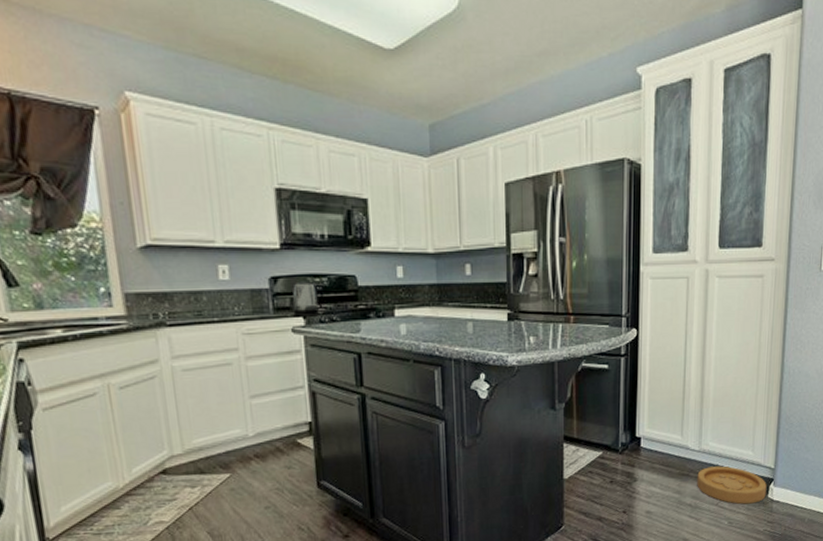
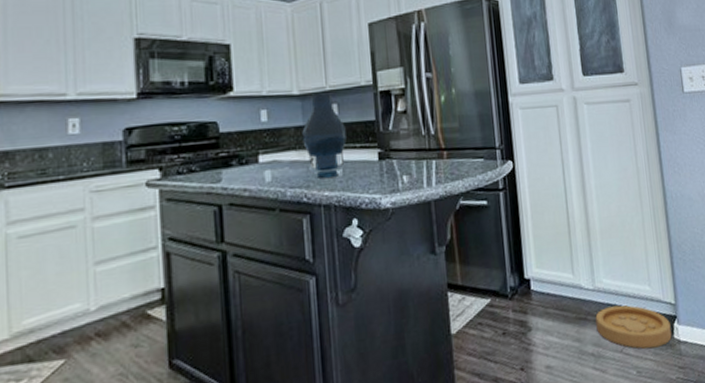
kettle: present [292,281,319,317] -> none [147,130,177,170]
vase: none [436,254,479,335] -> present [302,94,348,179]

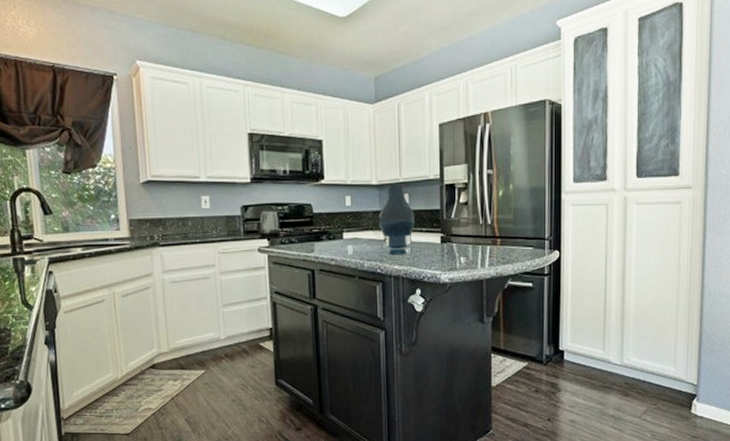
kettle: none [147,130,177,170] -> present [259,209,281,239]
pet bowl: present [595,305,672,349] -> none [619,380,690,418]

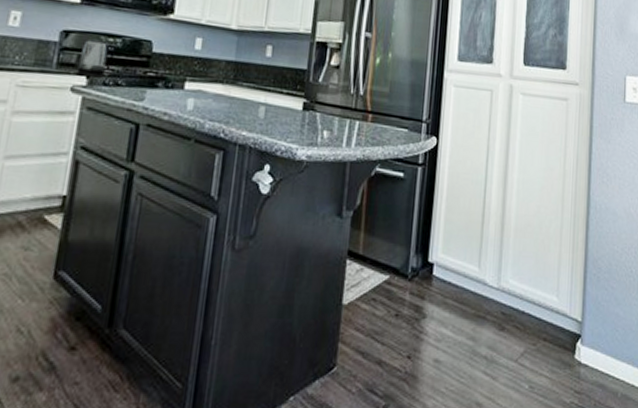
vase: present [378,185,416,255] -> none [231,33,277,119]

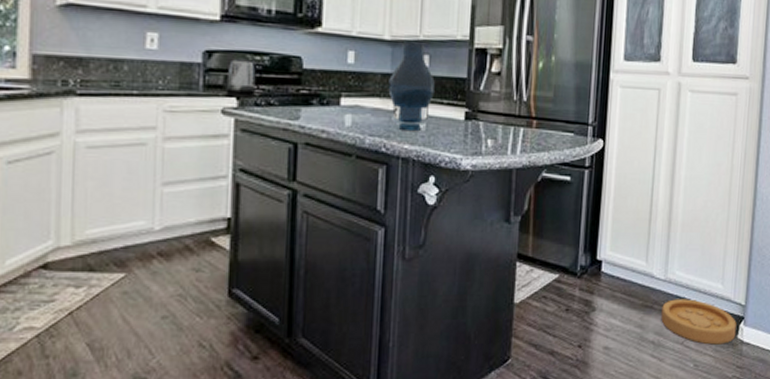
vase: none [231,33,277,119] -> present [388,43,436,132]
pet bowl: none [494,310,573,365] -> present [661,299,736,345]

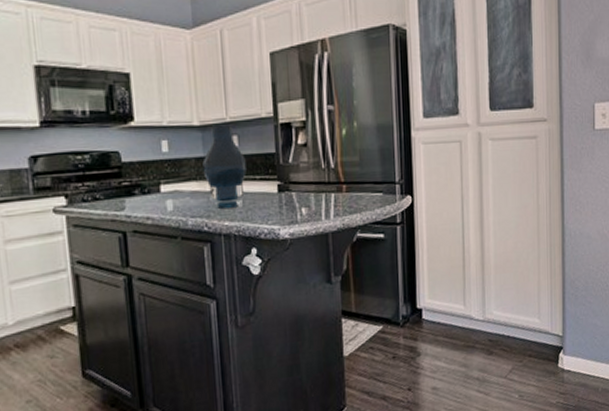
kettle: present [225,58,256,98] -> none [53,159,82,197]
pet bowl: present [661,299,736,345] -> none [483,335,556,376]

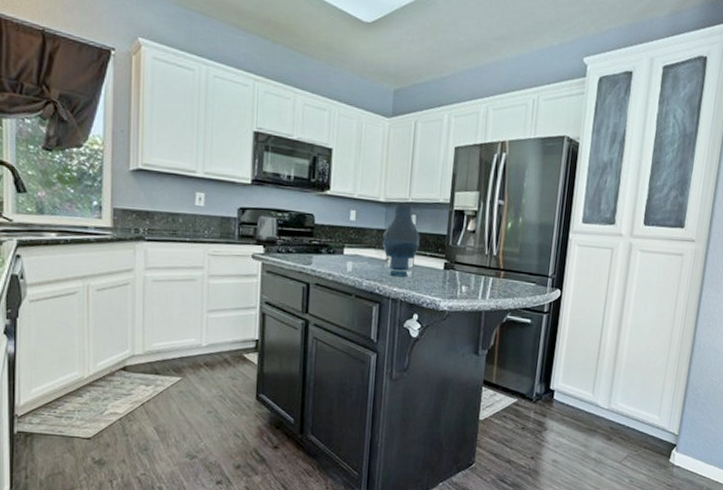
kettle: none [53,159,82,197] -> present [255,214,279,247]

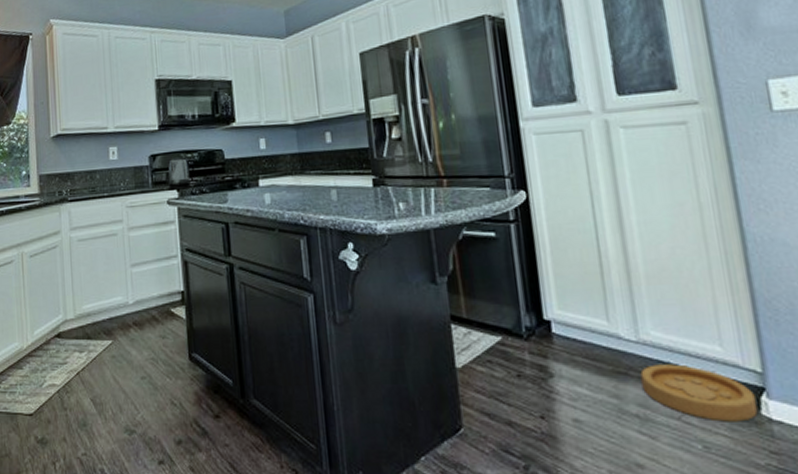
vase: present [382,204,421,278] -> none [297,123,341,203]
pet bowl: none [603,425,669,466] -> present [640,364,758,422]

